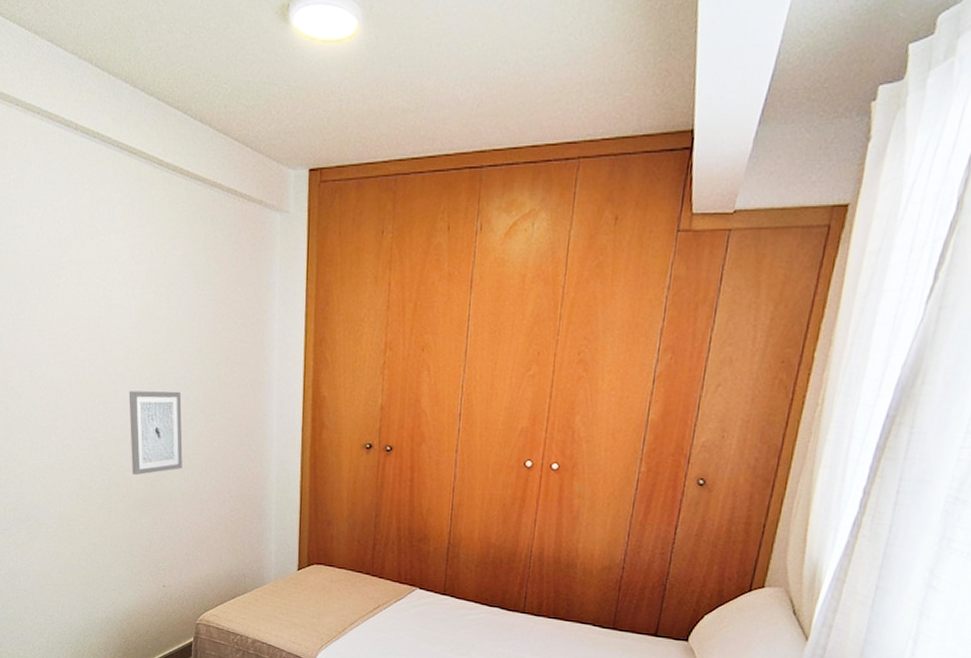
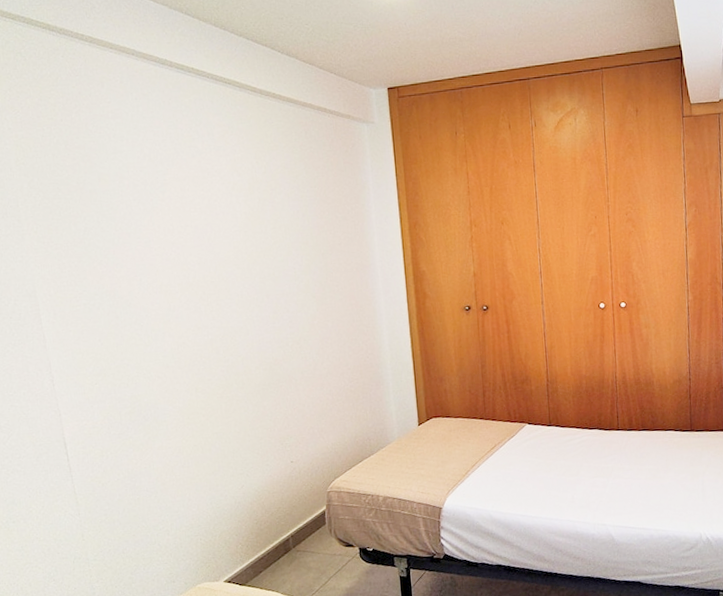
wall art: present [129,390,183,475] -> none [241,281,299,362]

